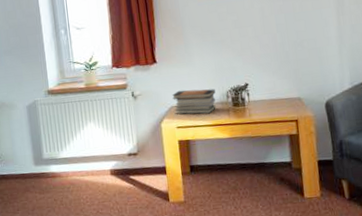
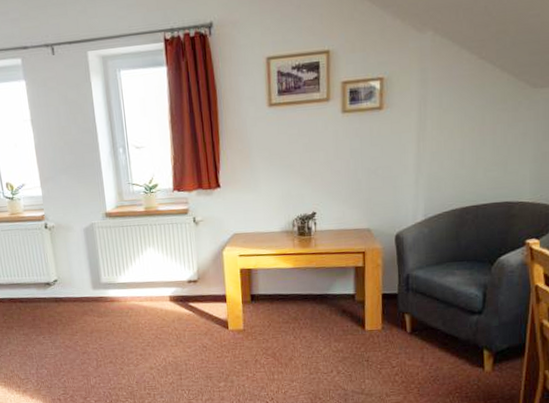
book stack: present [172,89,216,115] -> none [236,216,281,243]

